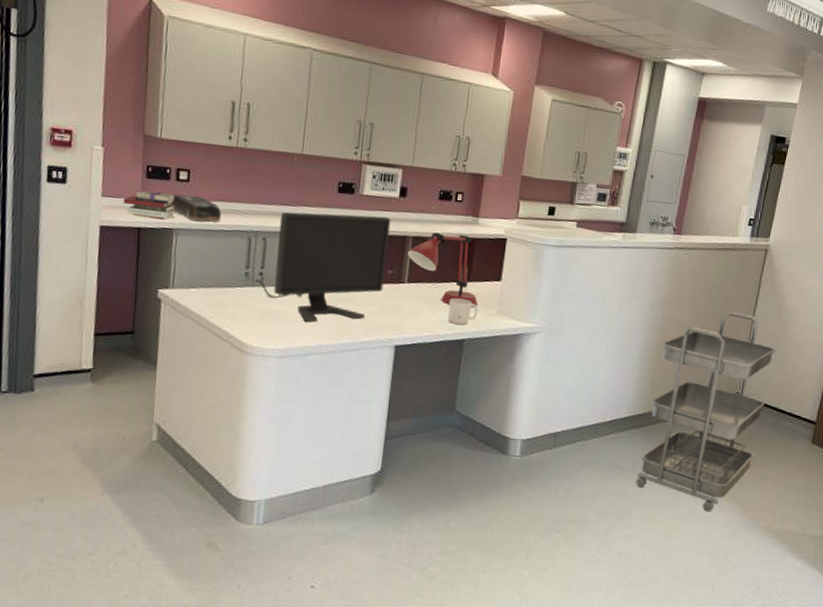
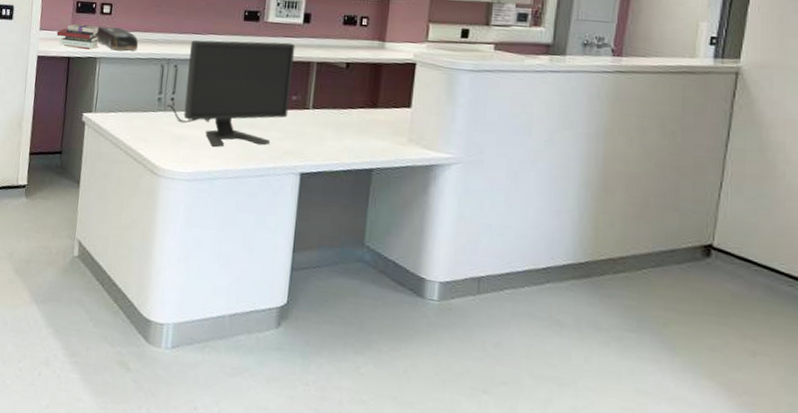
desk lamp: present [408,232,478,306] -> none [312,58,387,134]
mug: present [447,298,478,325] -> none [354,125,387,154]
utility cart: present [636,311,776,512] -> none [581,145,760,391]

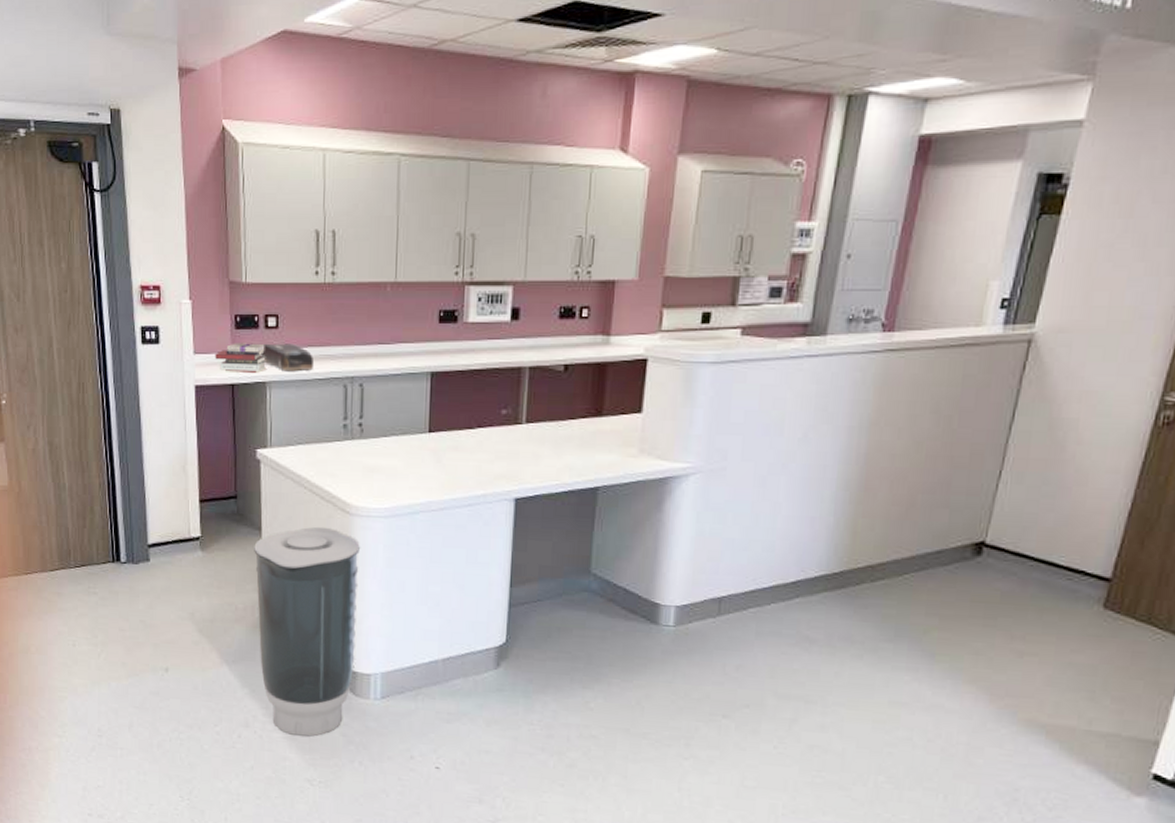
trash can: none [66,184,164,380] -> present [254,527,360,737]
computer monitor: present [166,40,296,147] -> none [353,346,503,476]

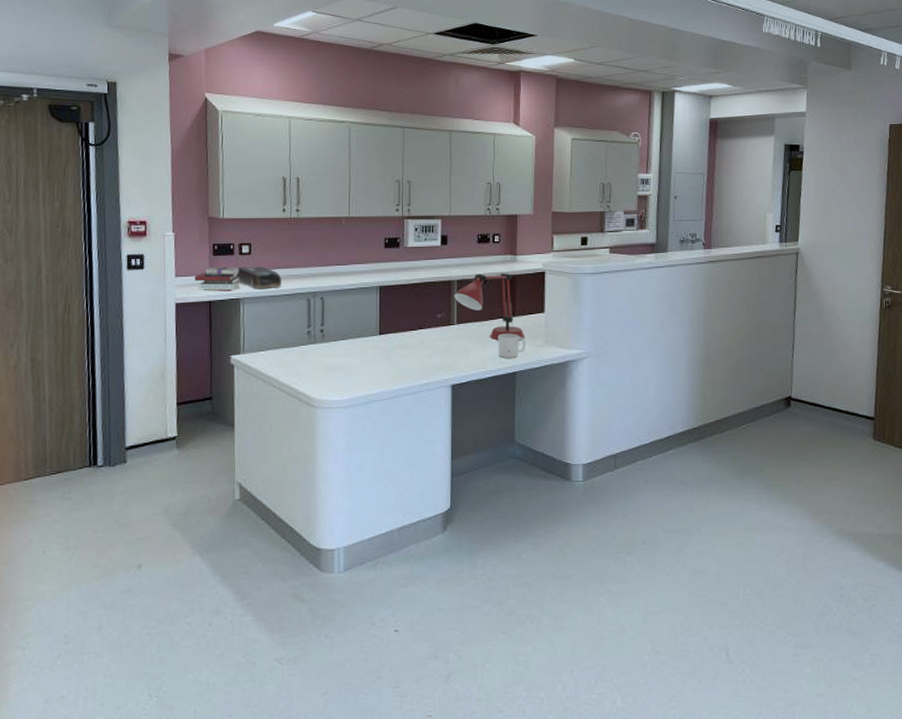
trash can: present [254,527,360,737] -> none [227,419,323,616]
desk lamp: none [524,358,614,447] -> present [454,272,525,341]
mug: none [576,437,614,470] -> present [497,333,526,359]

